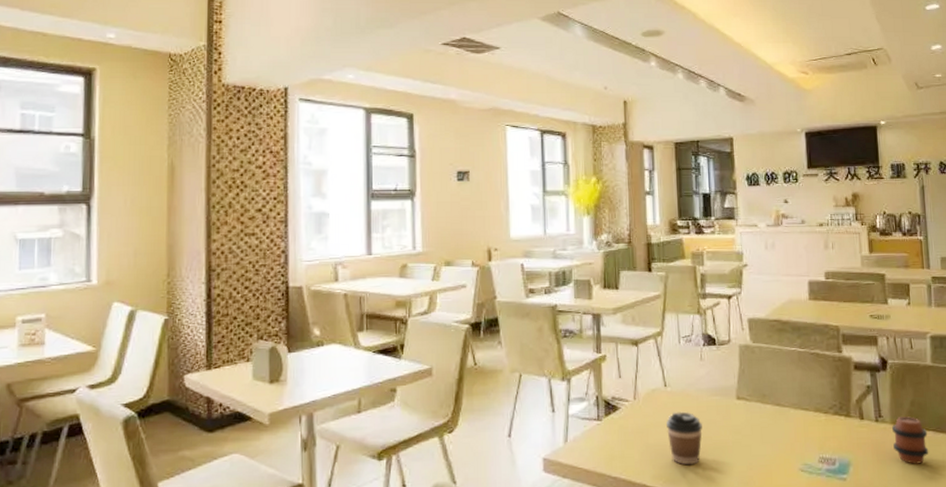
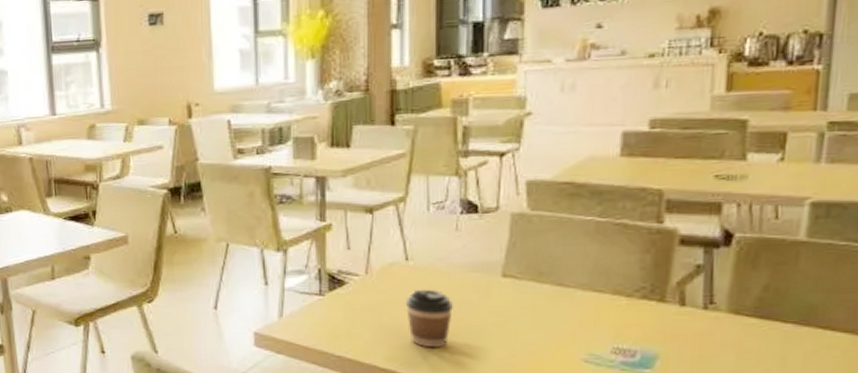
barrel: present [892,416,929,464] -> none [727,304,784,362]

